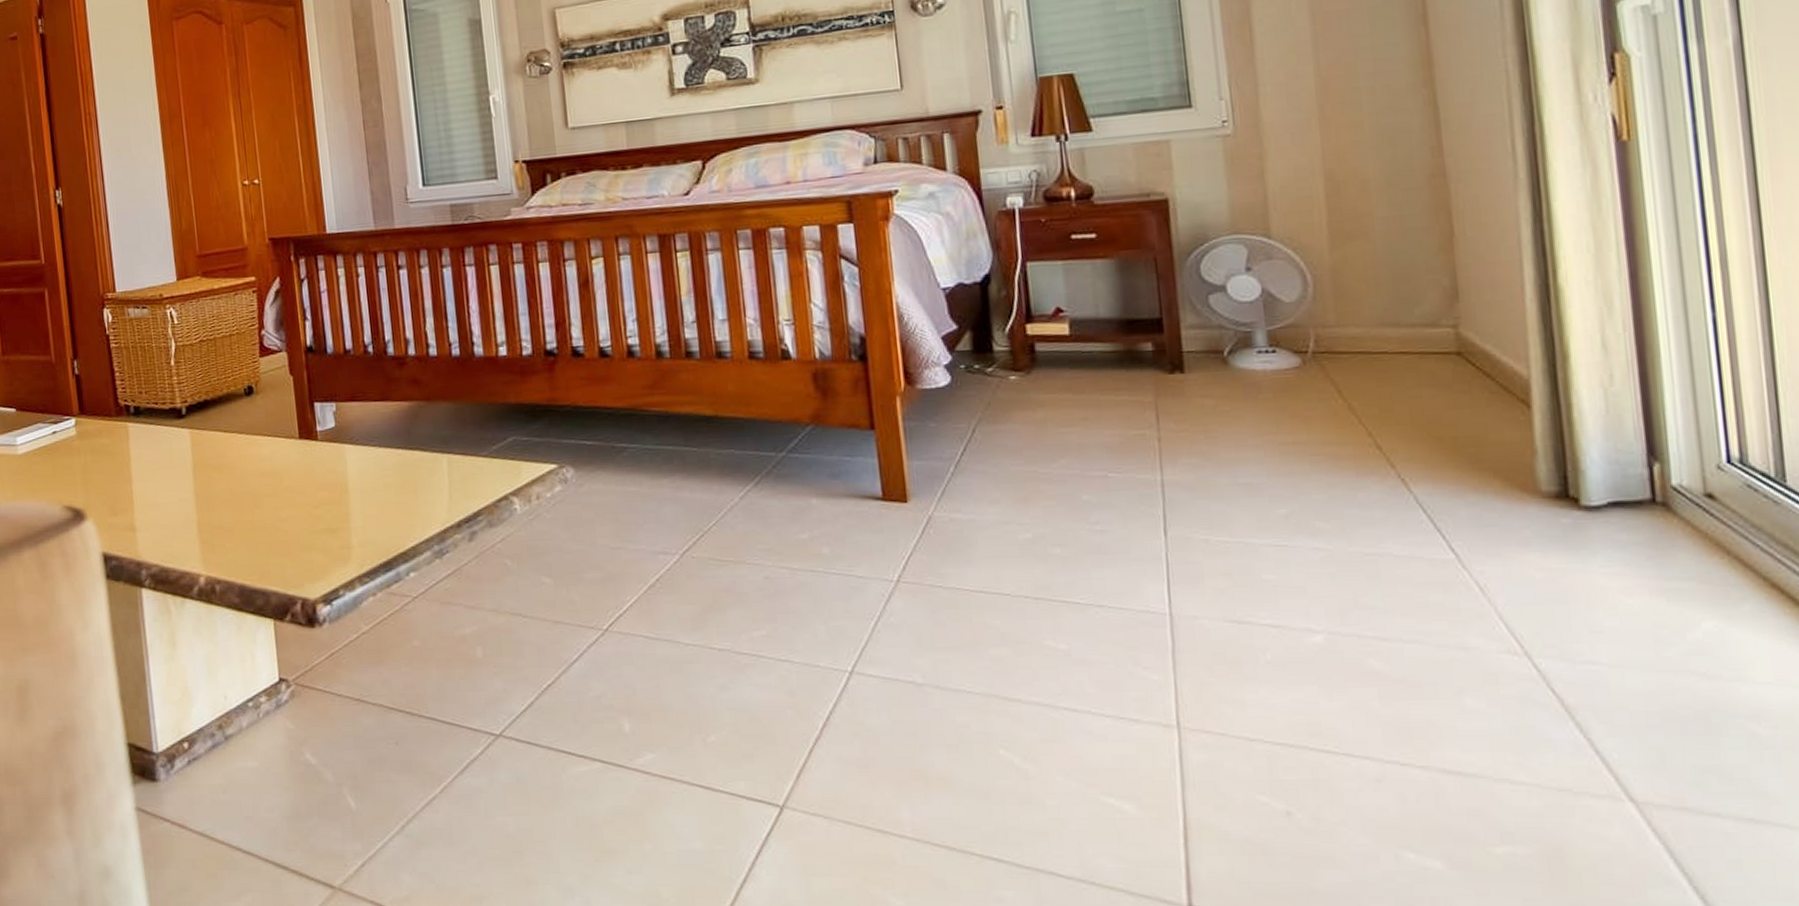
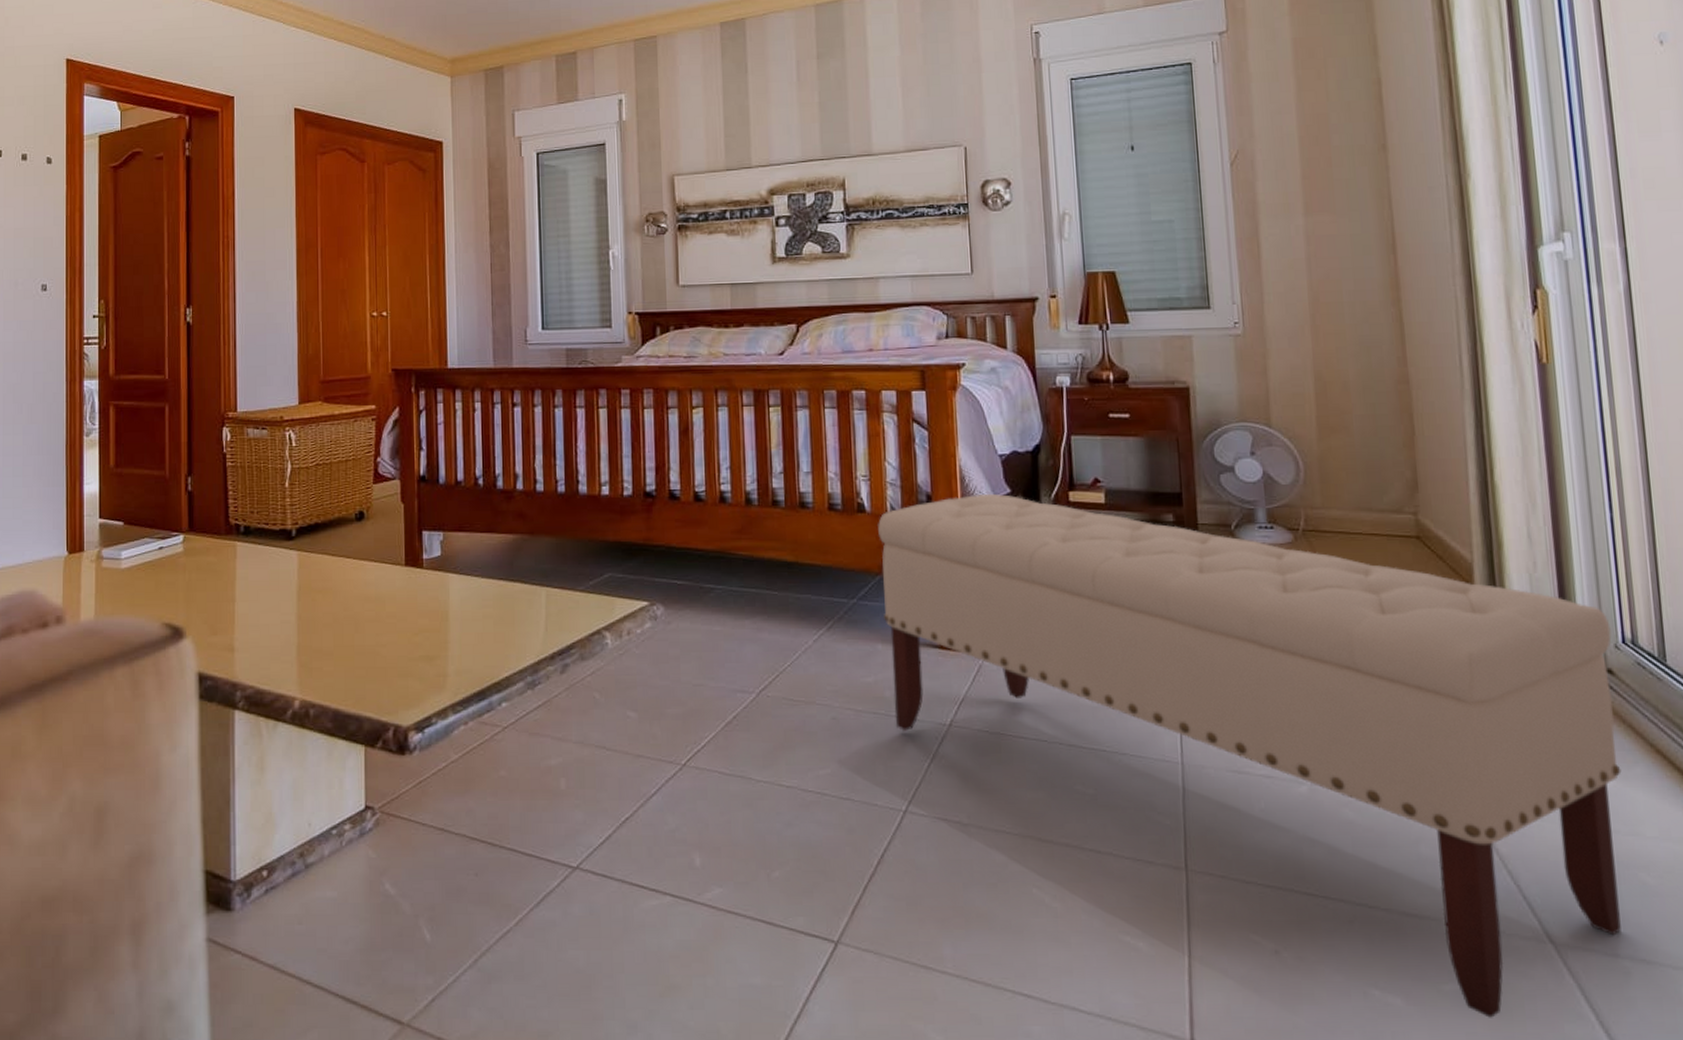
bench: none [805,330,1725,883] -> present [878,493,1622,1018]

